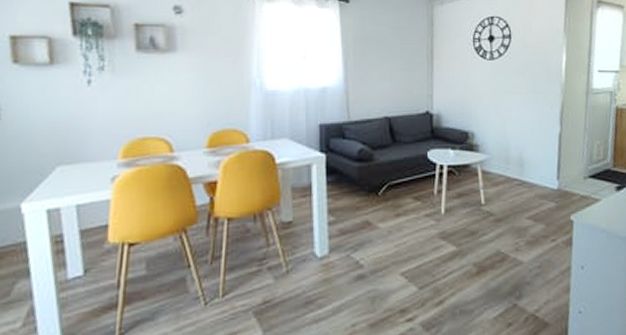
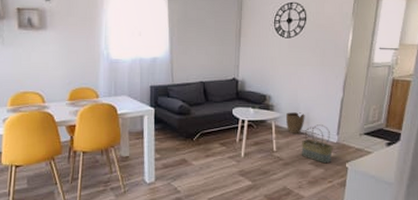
vase: none [494,153,518,181] -> present [286,112,305,135]
basket: none [515,167,555,217] -> present [301,124,334,164]

